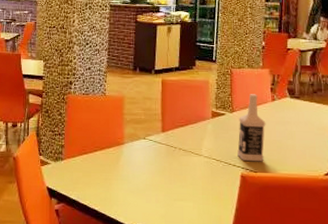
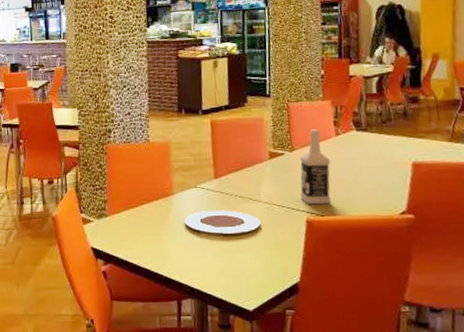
plate: none [132,161,200,184] -> present [184,210,261,235]

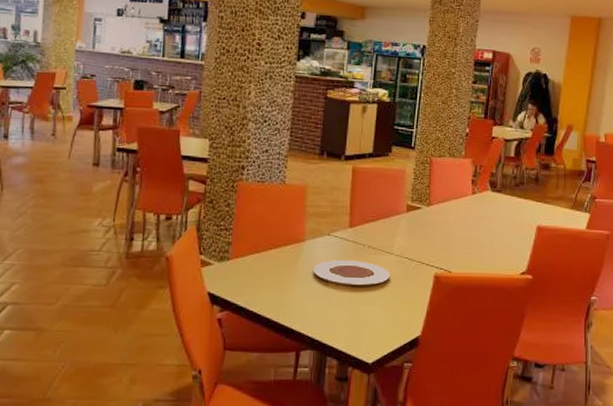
vodka: present [300,129,331,205] -> none [432,186,465,261]

